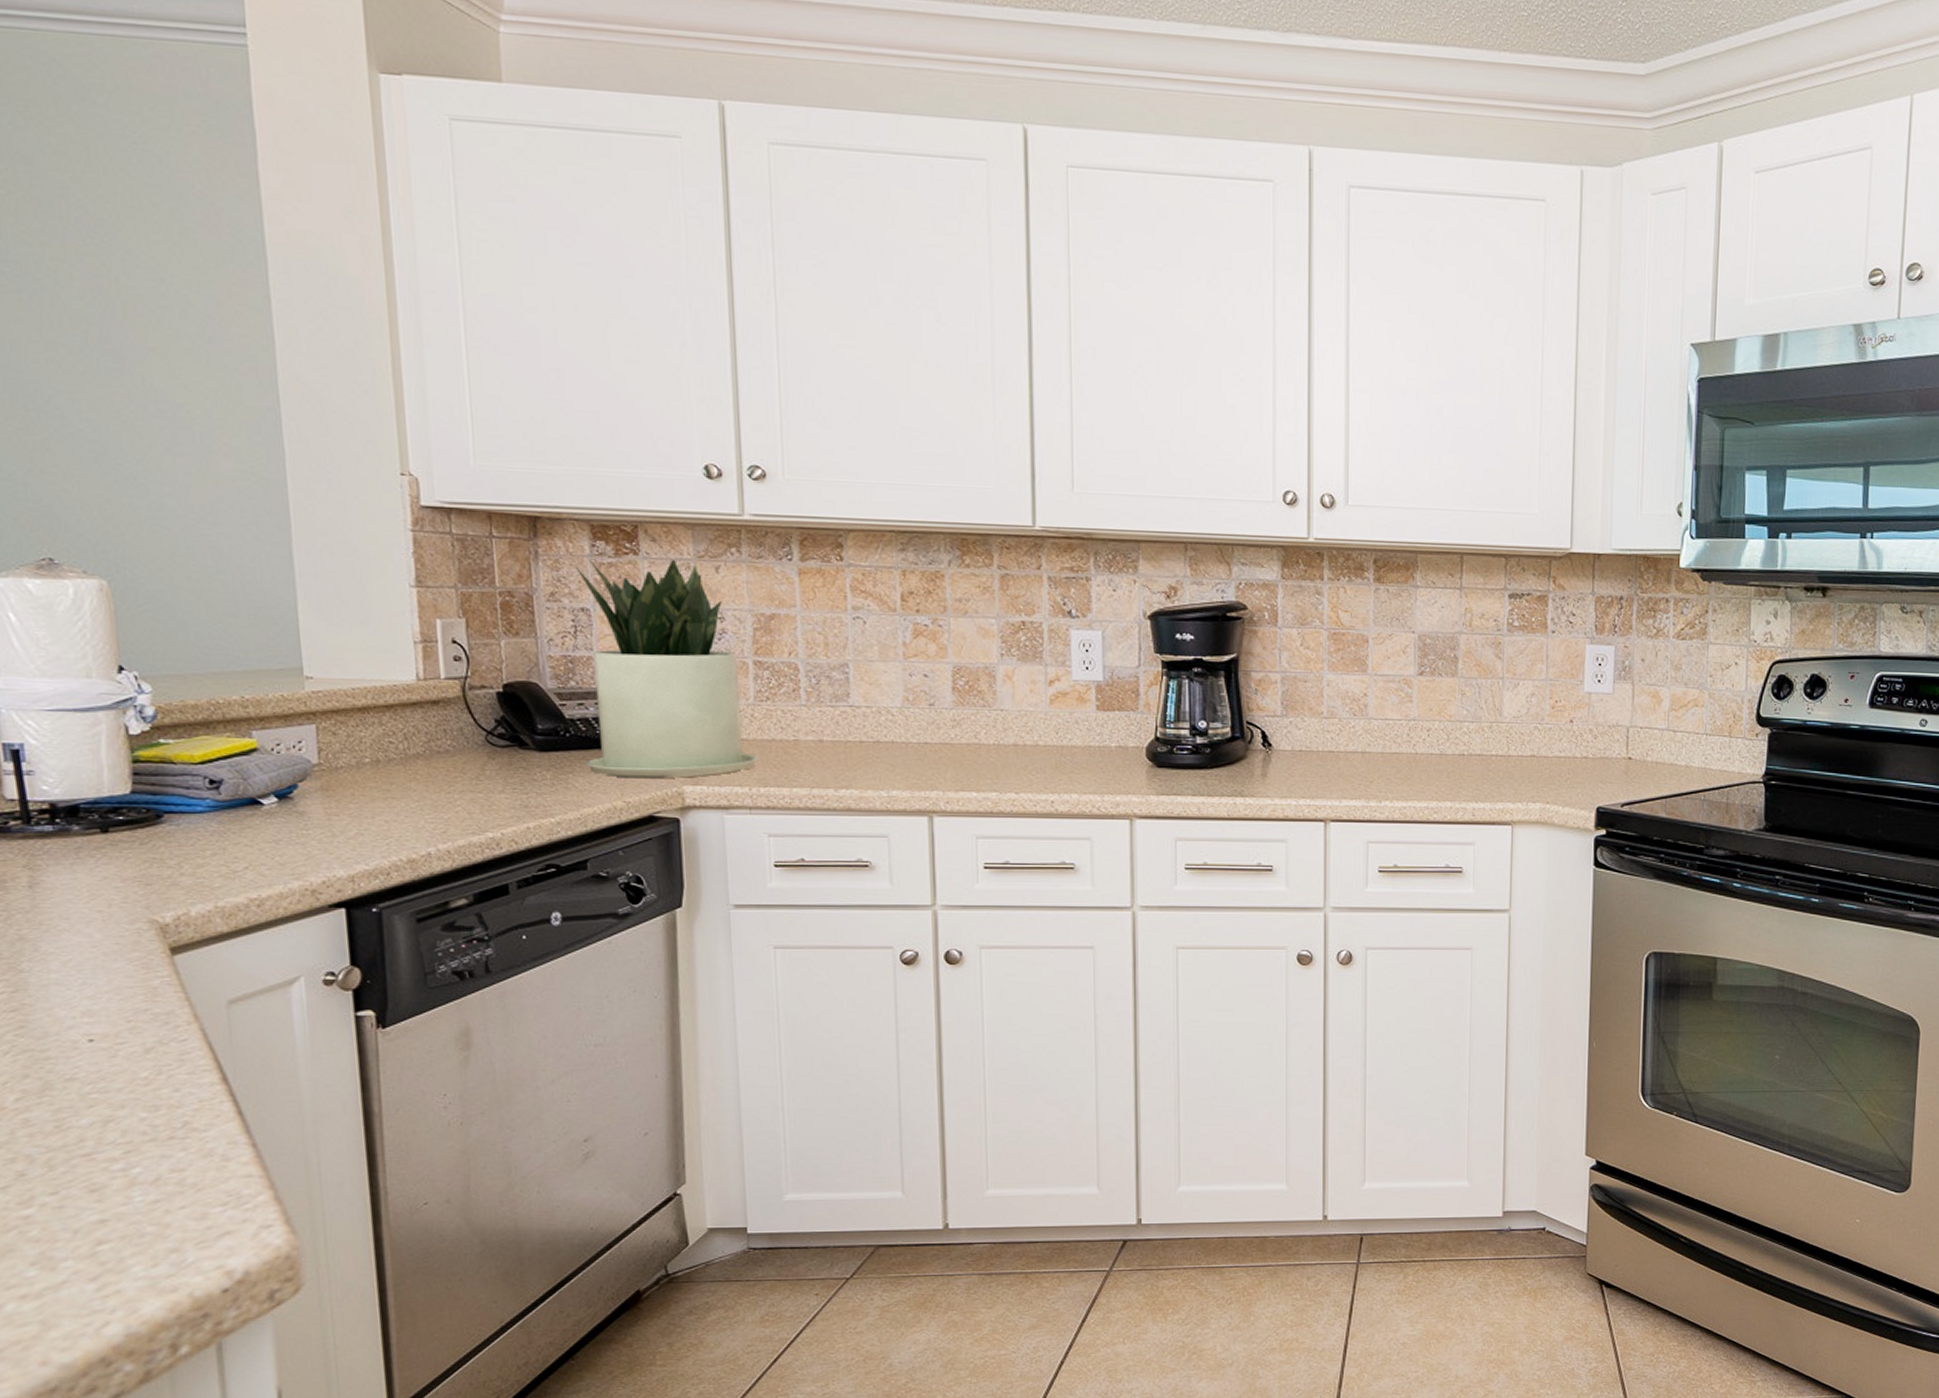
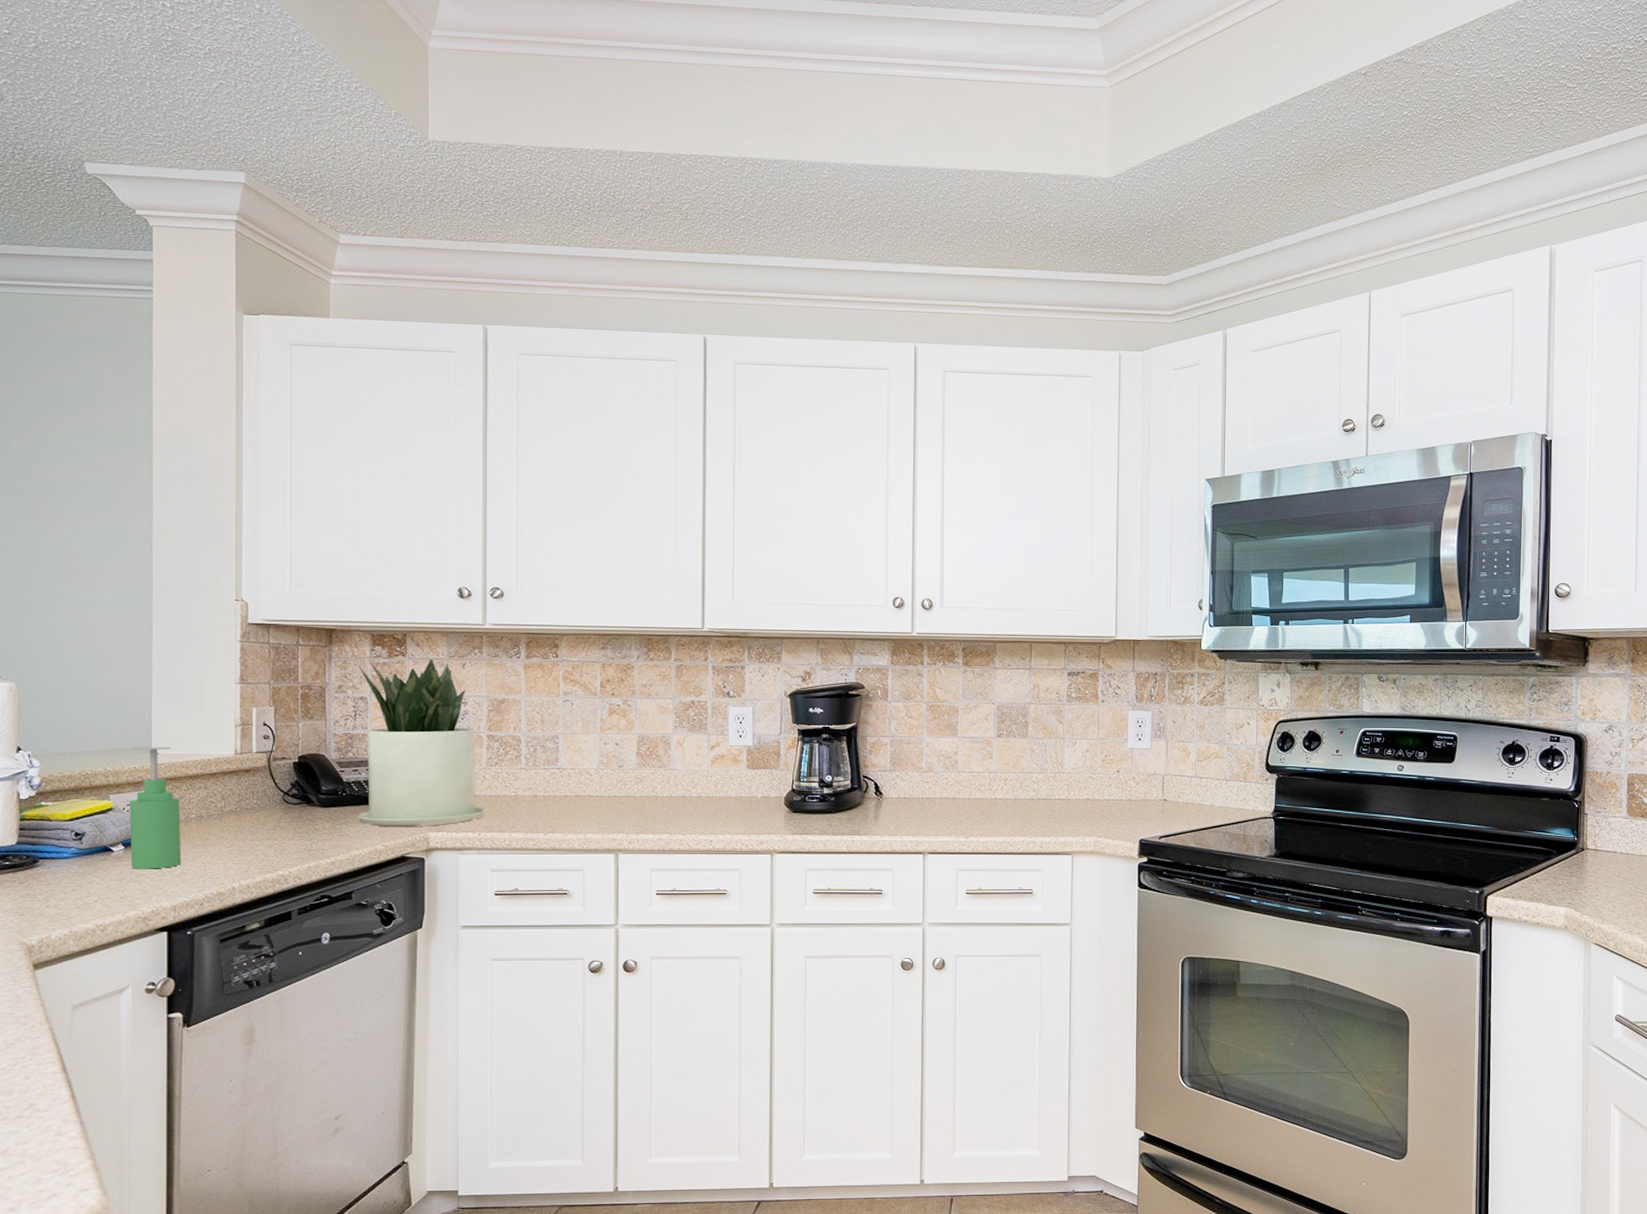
soap dispenser: none [277,668,356,828] -> present [129,746,181,869]

